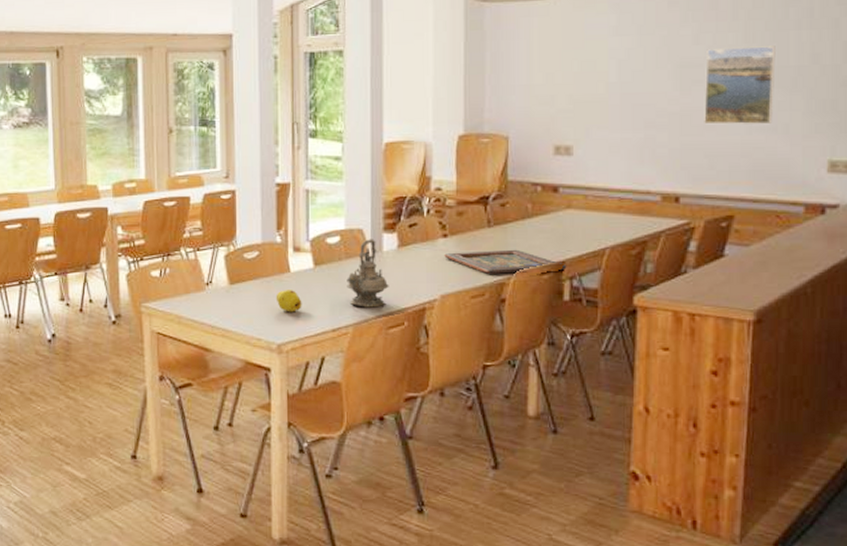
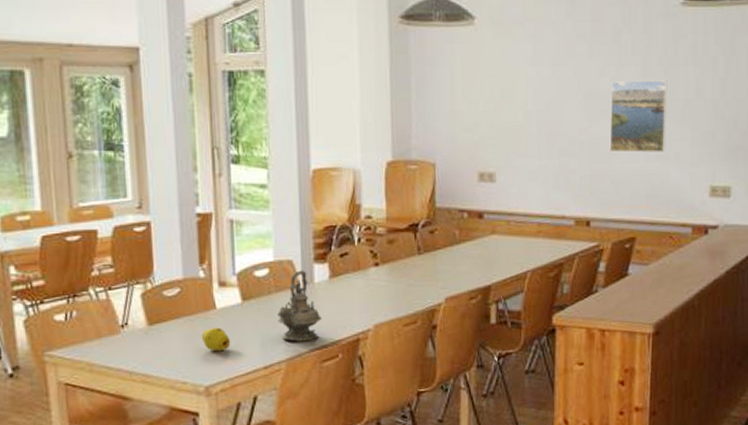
religious icon: present [444,249,567,275] -> none [376,275,493,302]

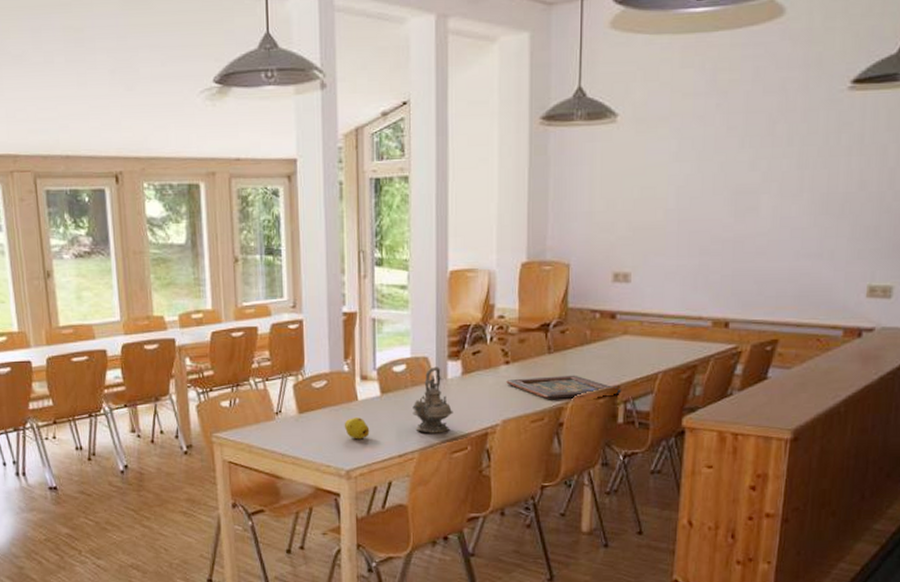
religious icon: none [376,275,493,302] -> present [506,375,622,400]
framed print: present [609,80,668,153] -> none [755,172,826,251]

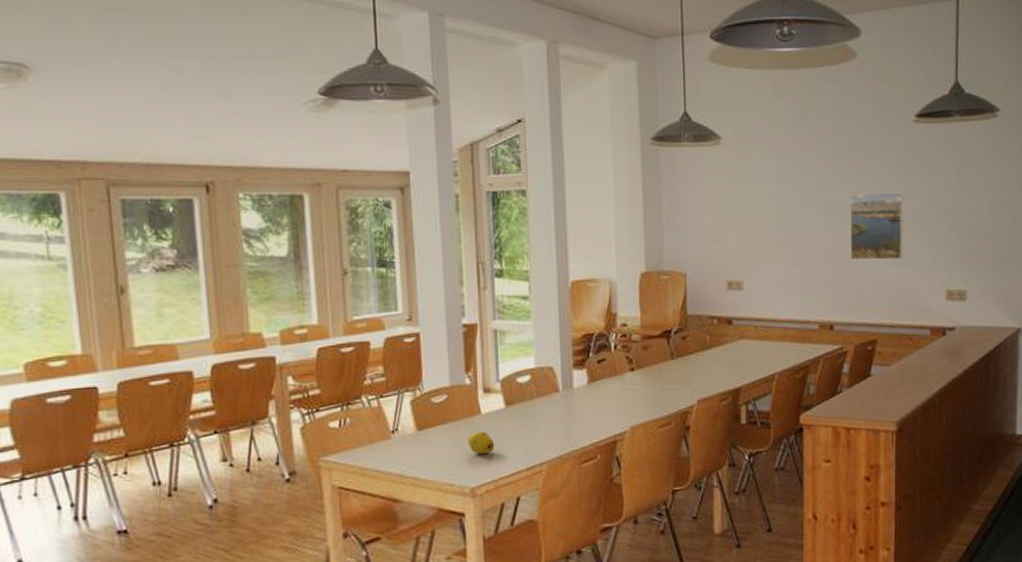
teapot: present [412,366,453,433] -> none [539,376,581,444]
religious icon: present [506,375,622,400] -> none [632,379,743,405]
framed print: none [755,172,826,251] -> present [849,192,904,260]

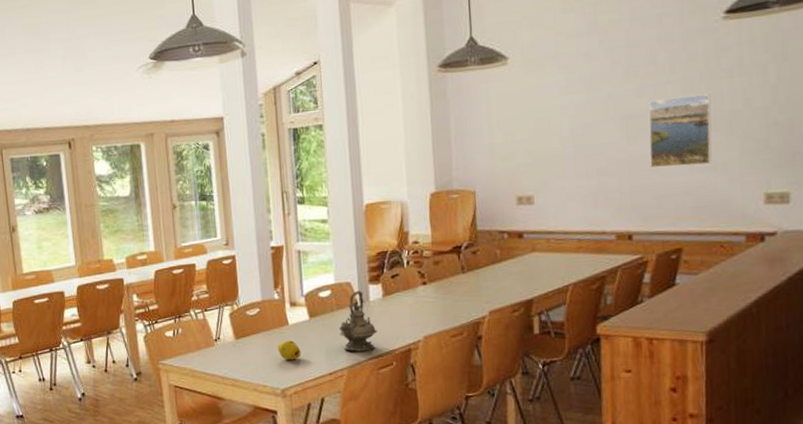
teapot: none [539,376,581,444] -> present [339,290,377,352]

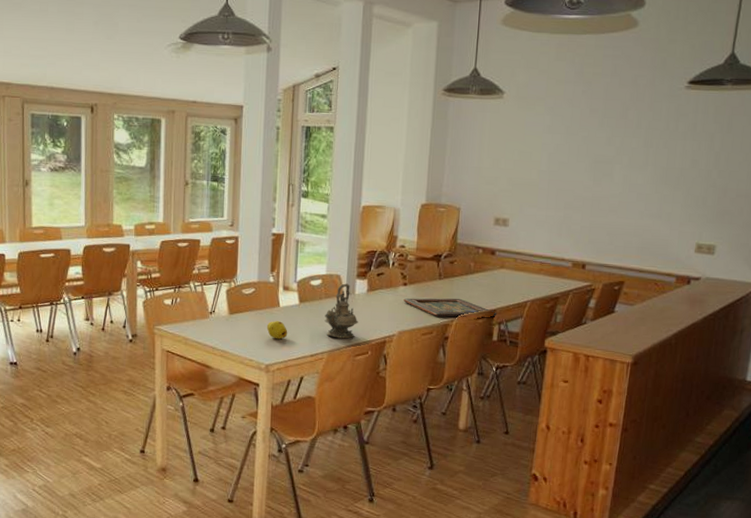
religious icon: none [425,291,535,316] -> present [403,298,497,318]
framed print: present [648,93,712,168] -> none [609,150,666,212]

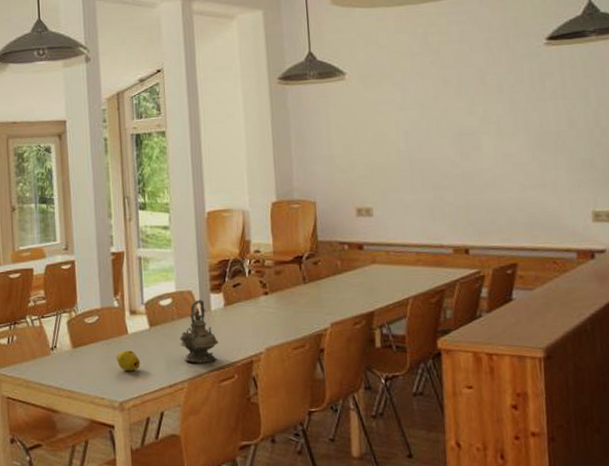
religious icon: present [403,298,497,318] -> none [266,302,376,328]

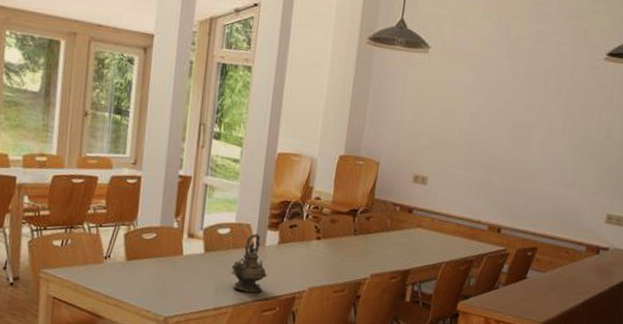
fruit: present [116,350,141,372] -> none [167,270,191,291]

